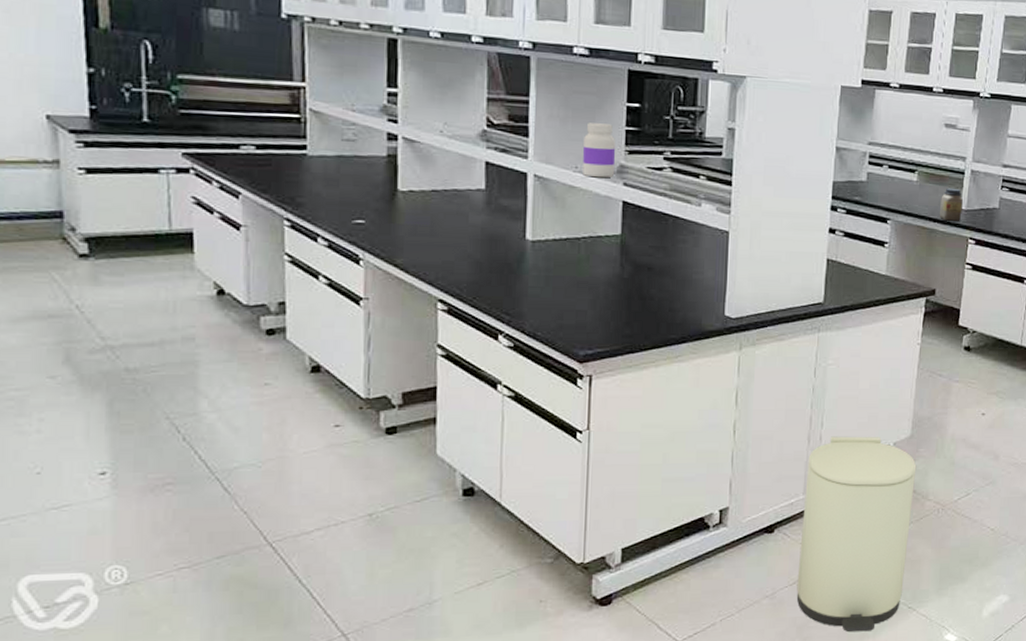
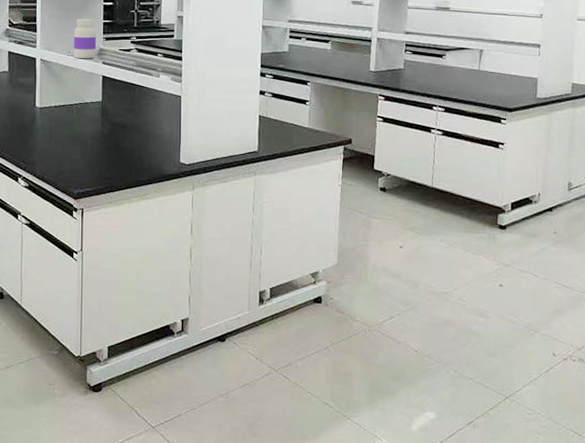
pedal bin: present [796,436,917,633] -> none [246,262,344,434]
jar: present [939,188,964,221] -> none [351,54,372,81]

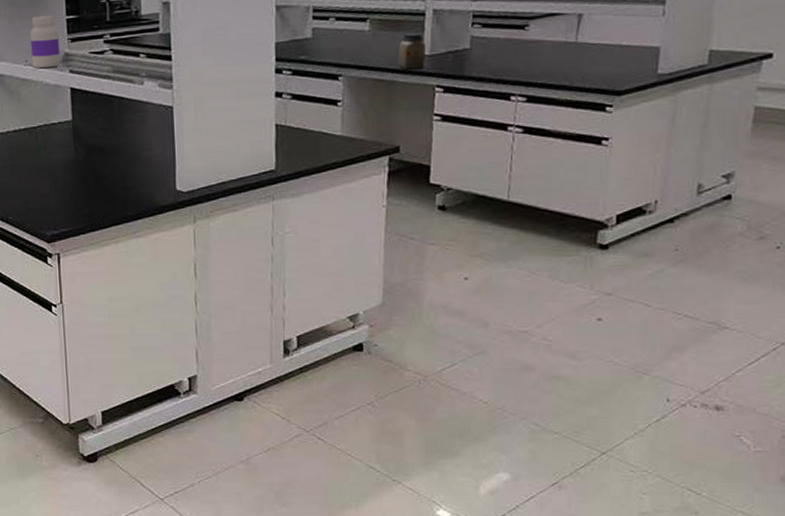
jar: none [351,54,372,81] -> present [397,32,427,70]

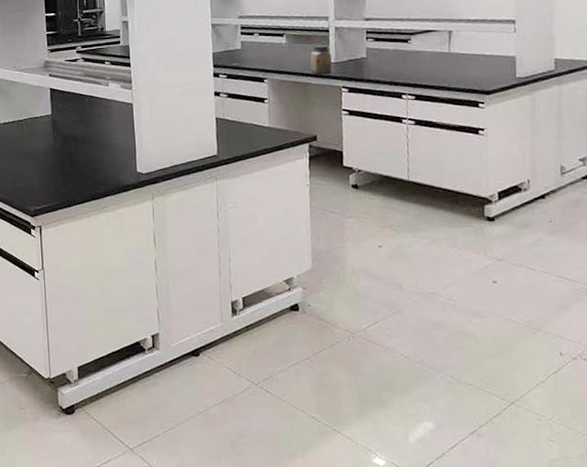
jar: present [30,15,61,69] -> none [18,31,43,73]

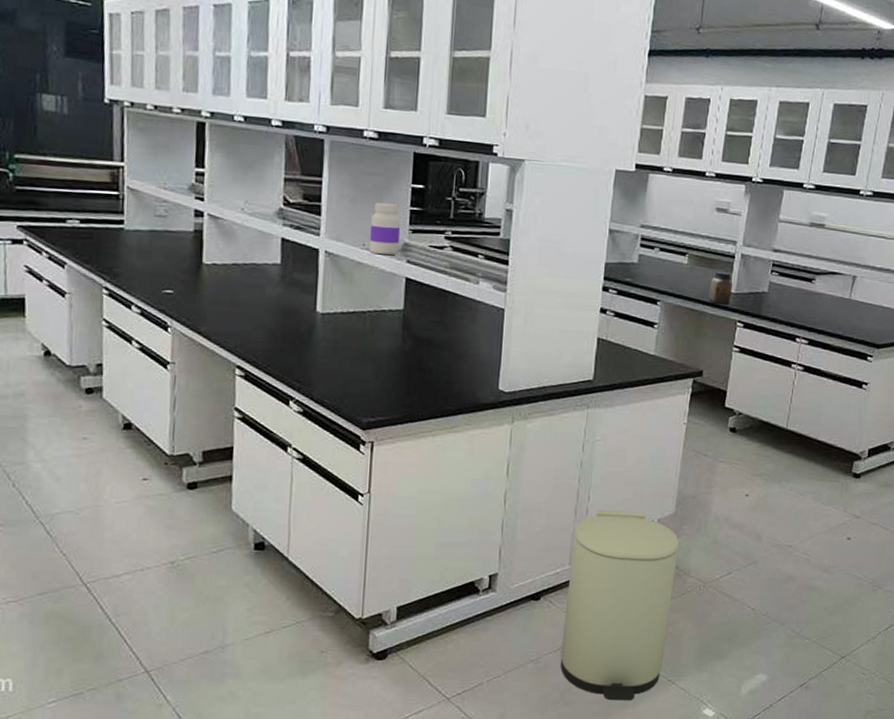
jar: none [18,31,43,73] -> present [369,202,400,256]
pedal bin: none [221,270,325,450] -> present [560,510,680,701]

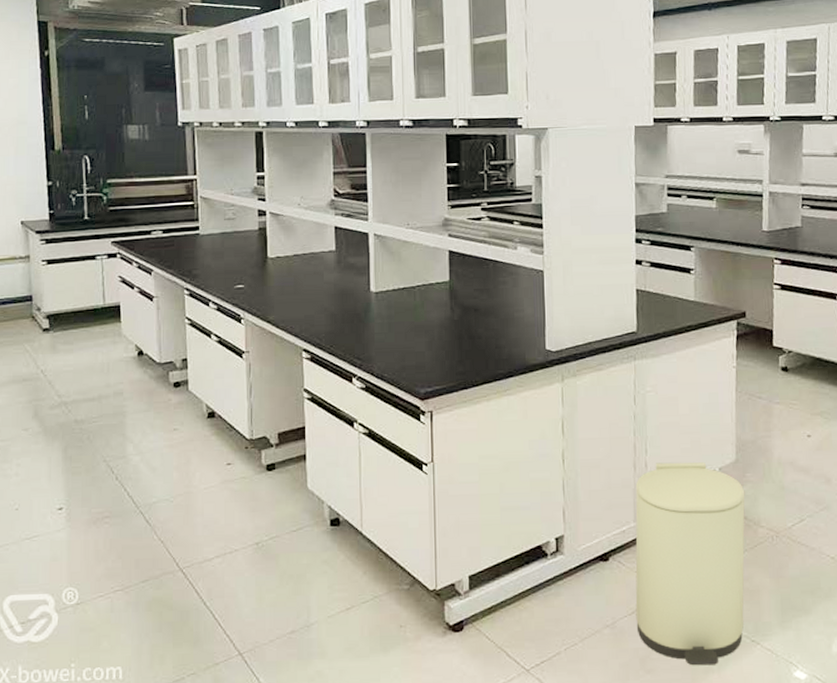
jar: present [369,202,400,256] -> none [413,184,441,232]
jar: present [708,271,733,304] -> none [741,211,765,243]

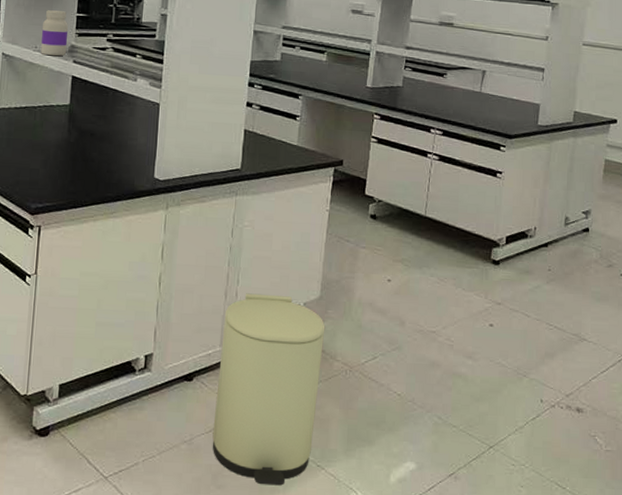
jar: none [413,184,441,232] -> present [41,10,68,57]

